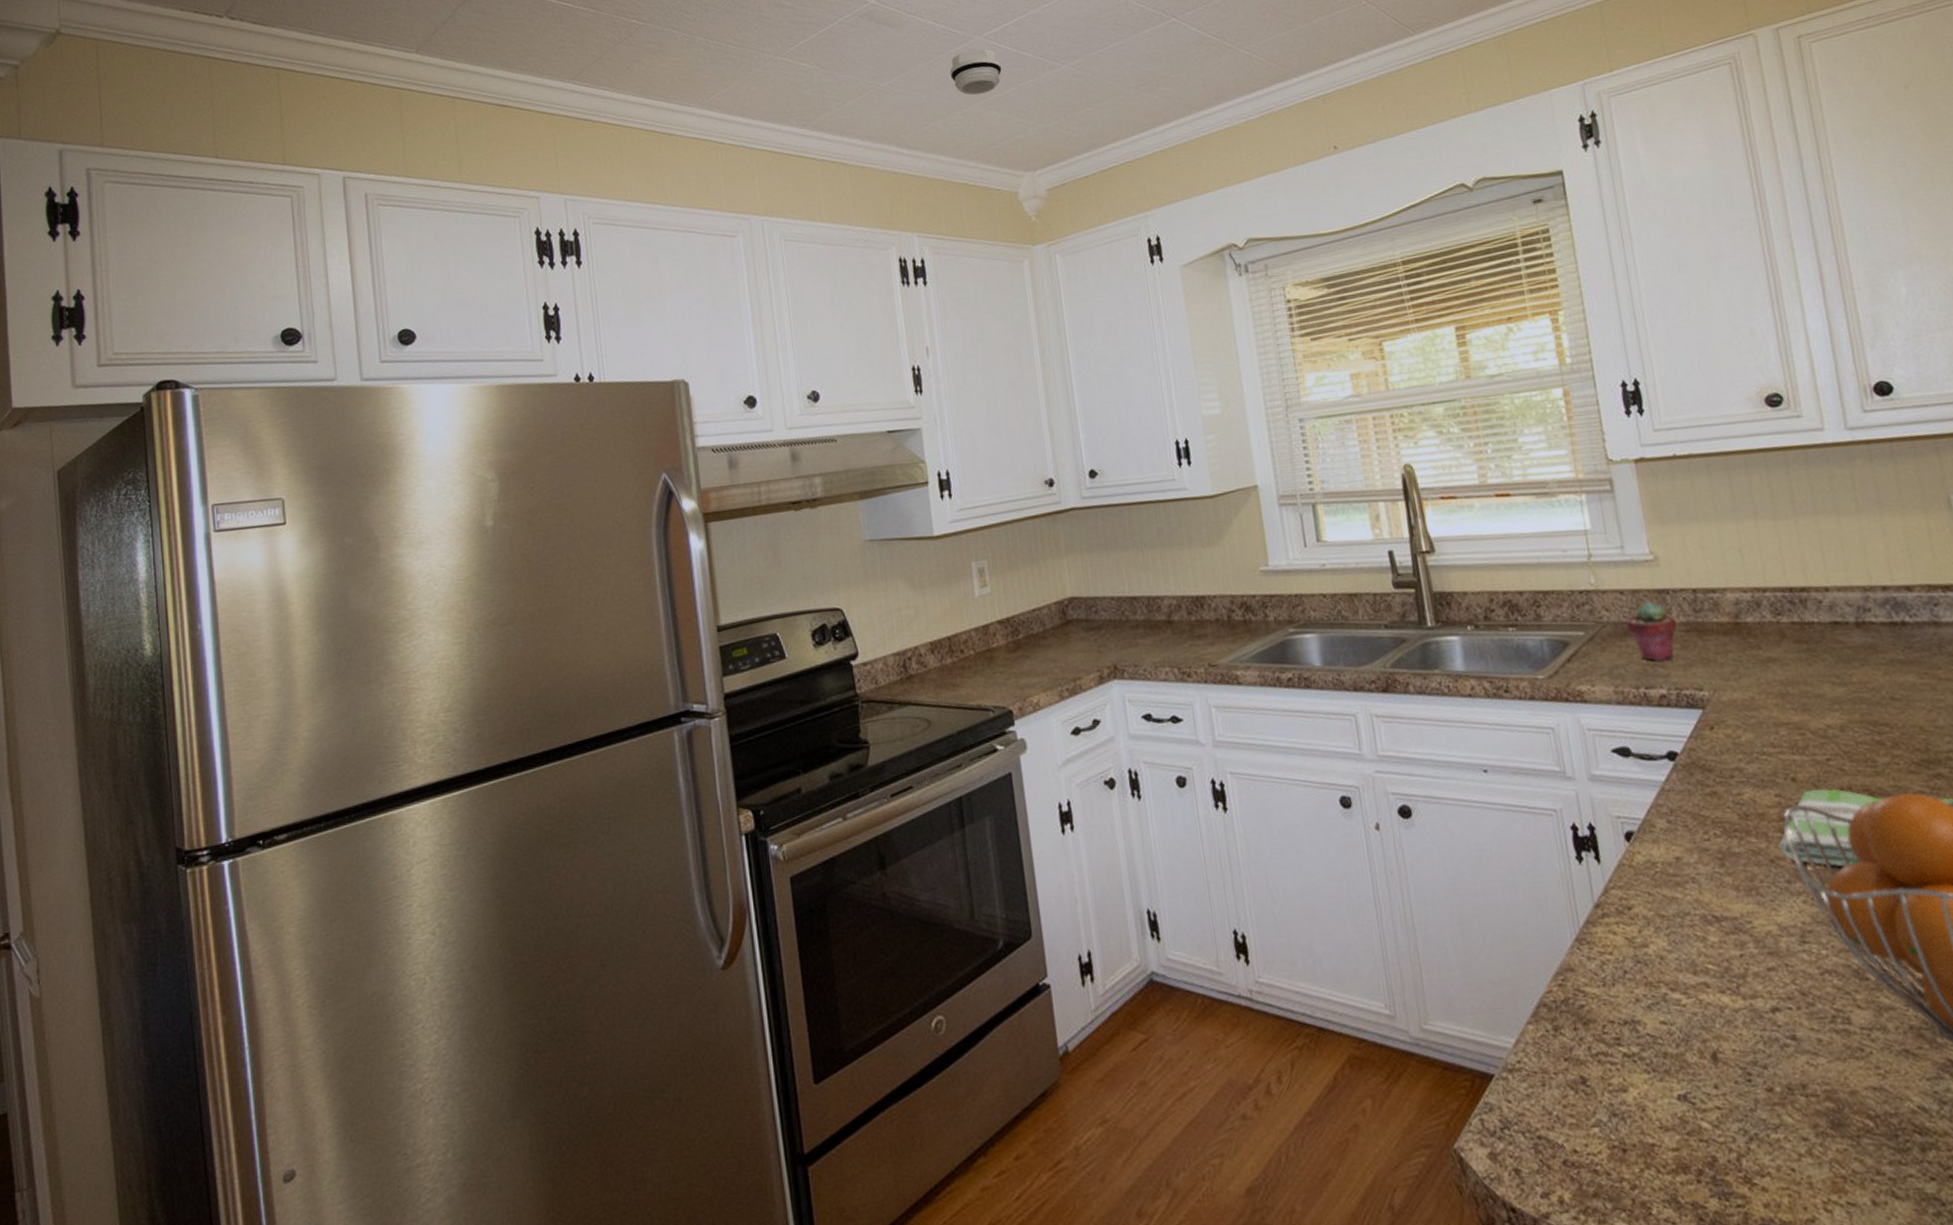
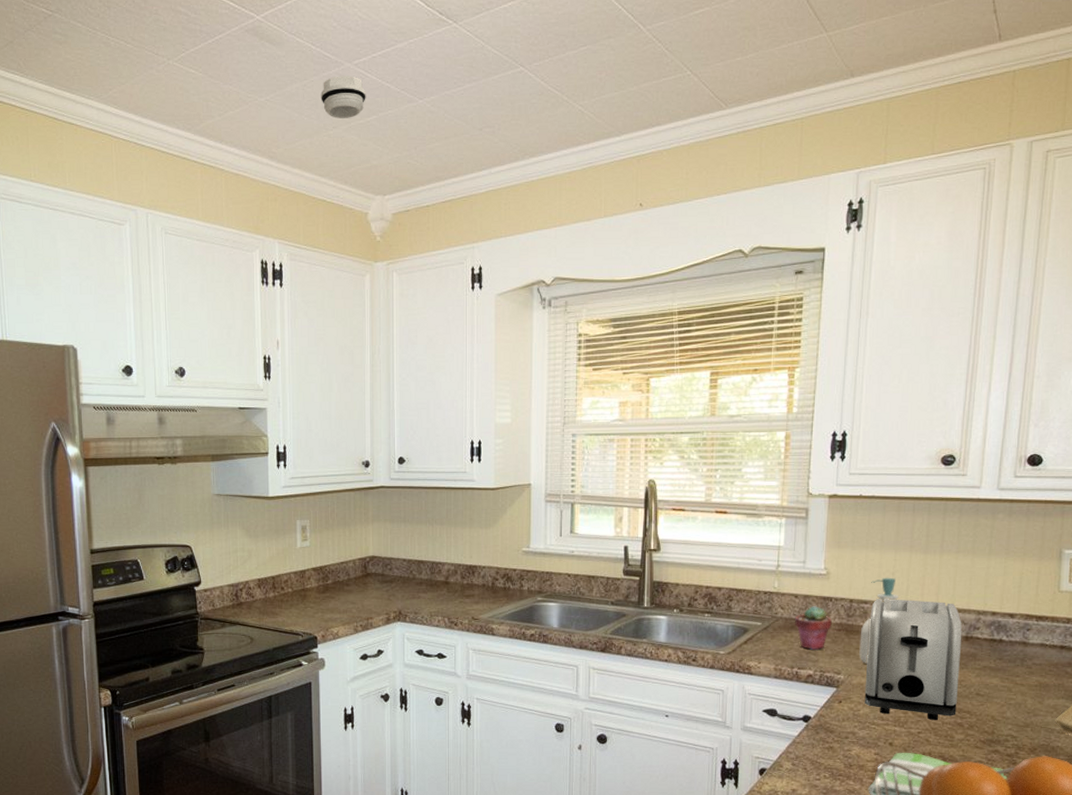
soap bottle: none [1714,555,1756,673] -> present [859,577,899,664]
toaster: none [1722,579,1871,741] -> present [864,599,962,721]

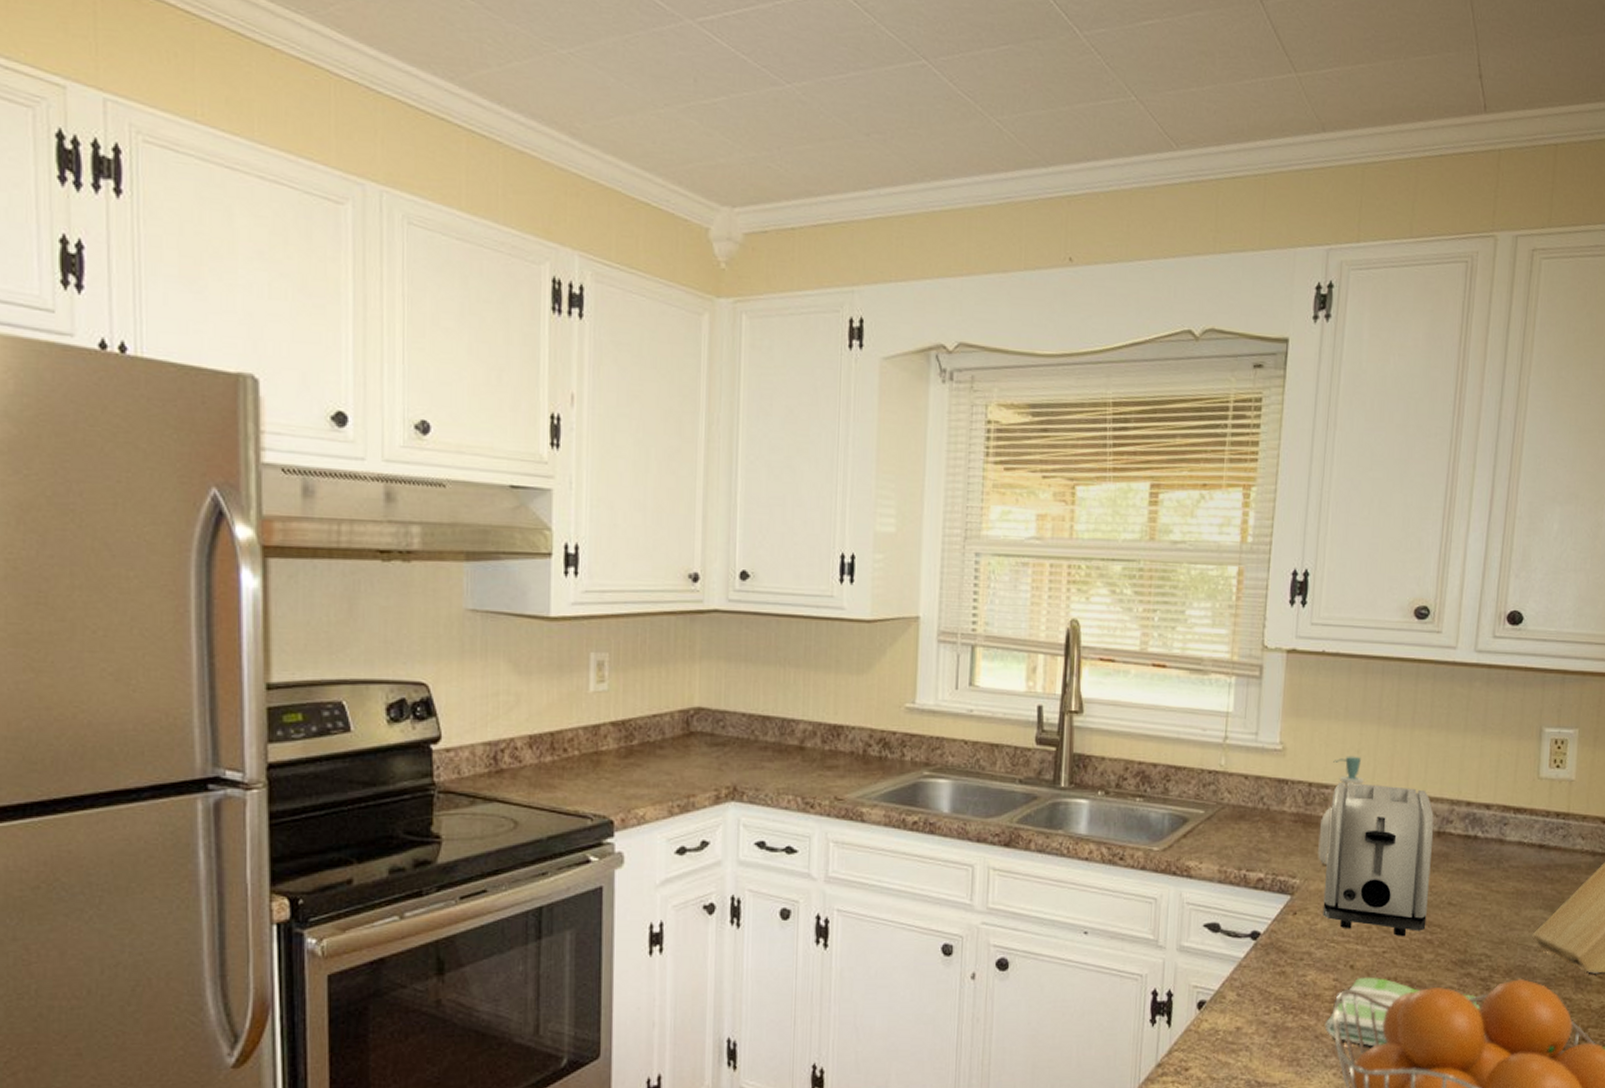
smoke detector: present [321,76,366,119] -> none [648,34,713,95]
potted succulent: present [795,606,832,650] -> none [1244,790,1287,846]

